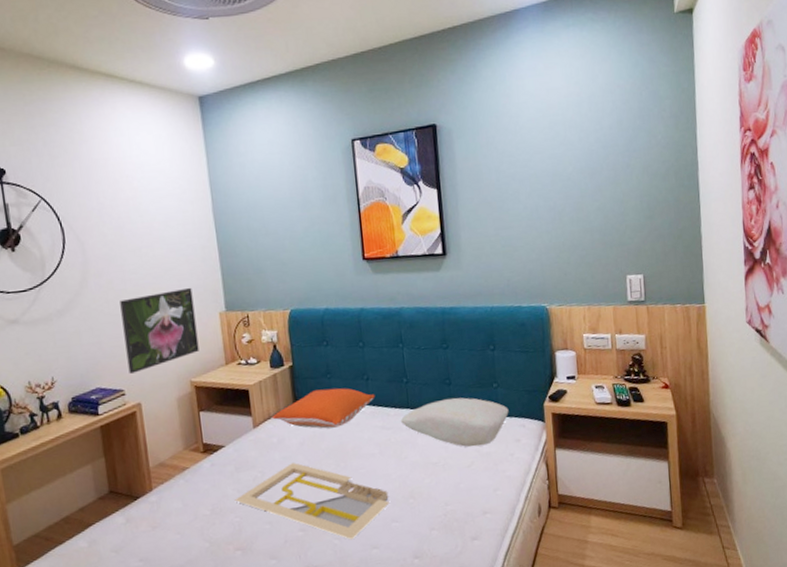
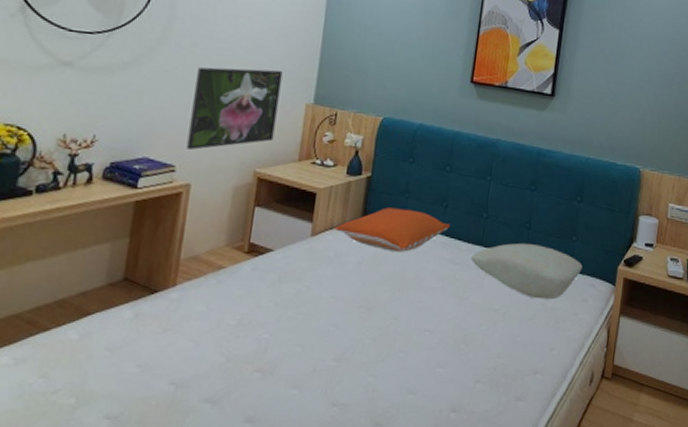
serving tray: present [235,463,389,540] -> none [268,283,440,380]

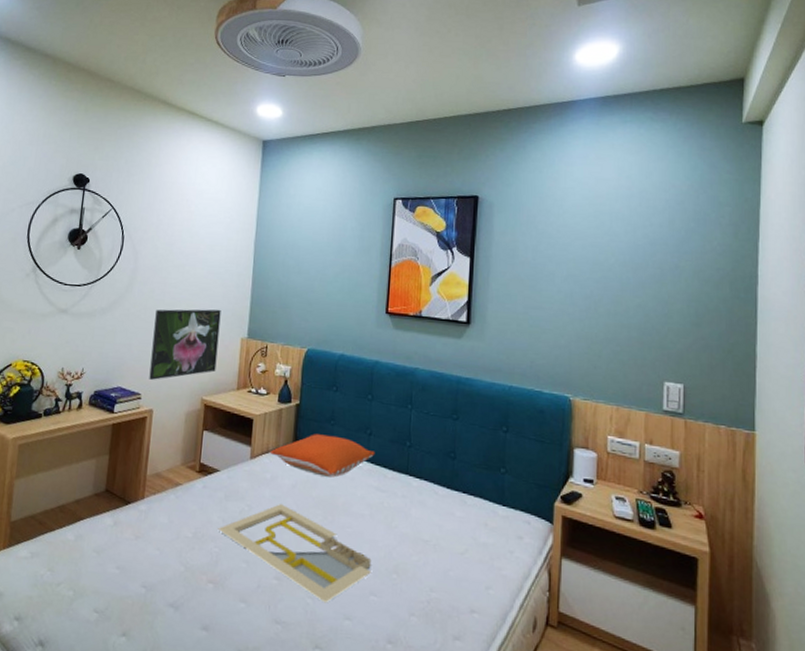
serving tray: none [268,283,440,380] -> present [218,504,372,603]
pillow: present [471,242,583,300] -> none [397,473,514,535]

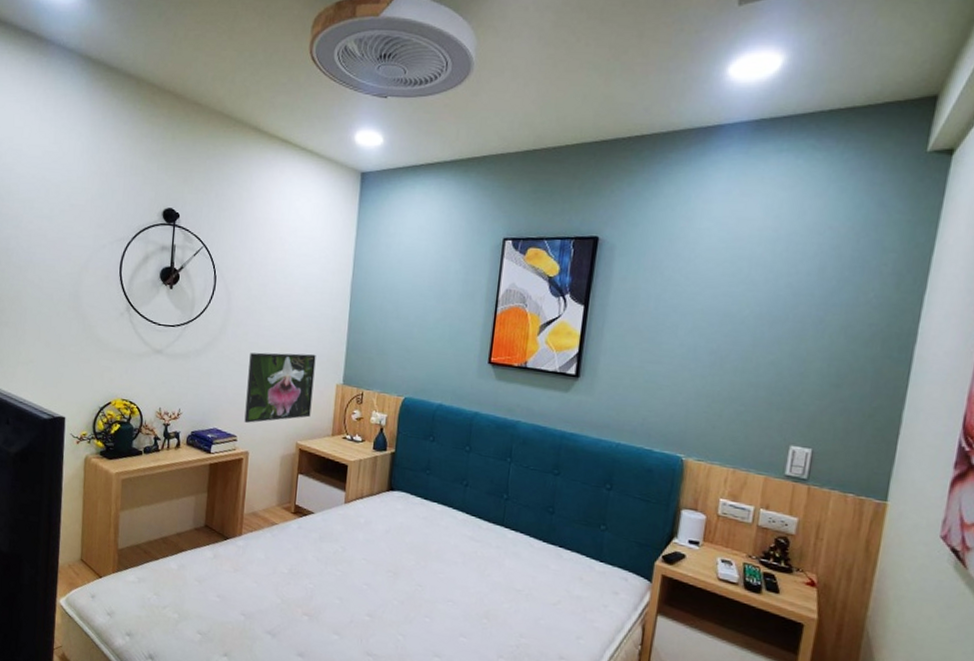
serving tray: present [218,504,372,603] -> none [312,547,463,641]
pillow: present [270,434,375,477] -> none [364,482,471,525]

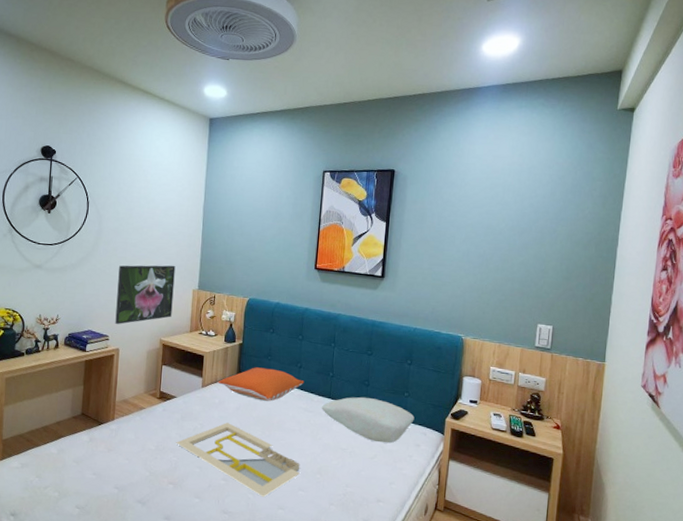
serving tray: none [312,547,463,641] -> present [176,423,300,498]
pillow: none [364,482,471,525] -> present [218,367,304,401]
pillow: none [492,526,613,588] -> present [322,396,415,444]

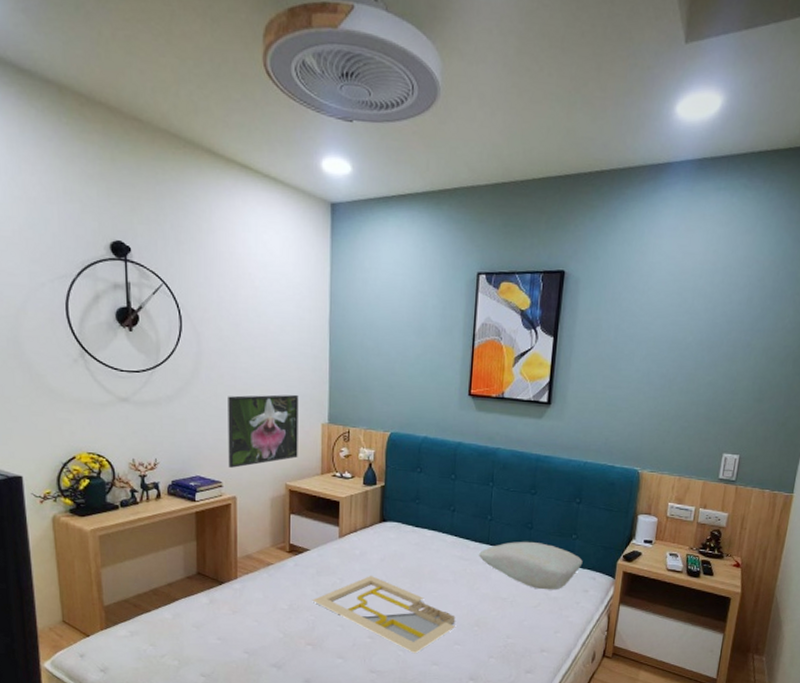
pillow: present [218,367,304,401] -> none [357,512,459,550]

